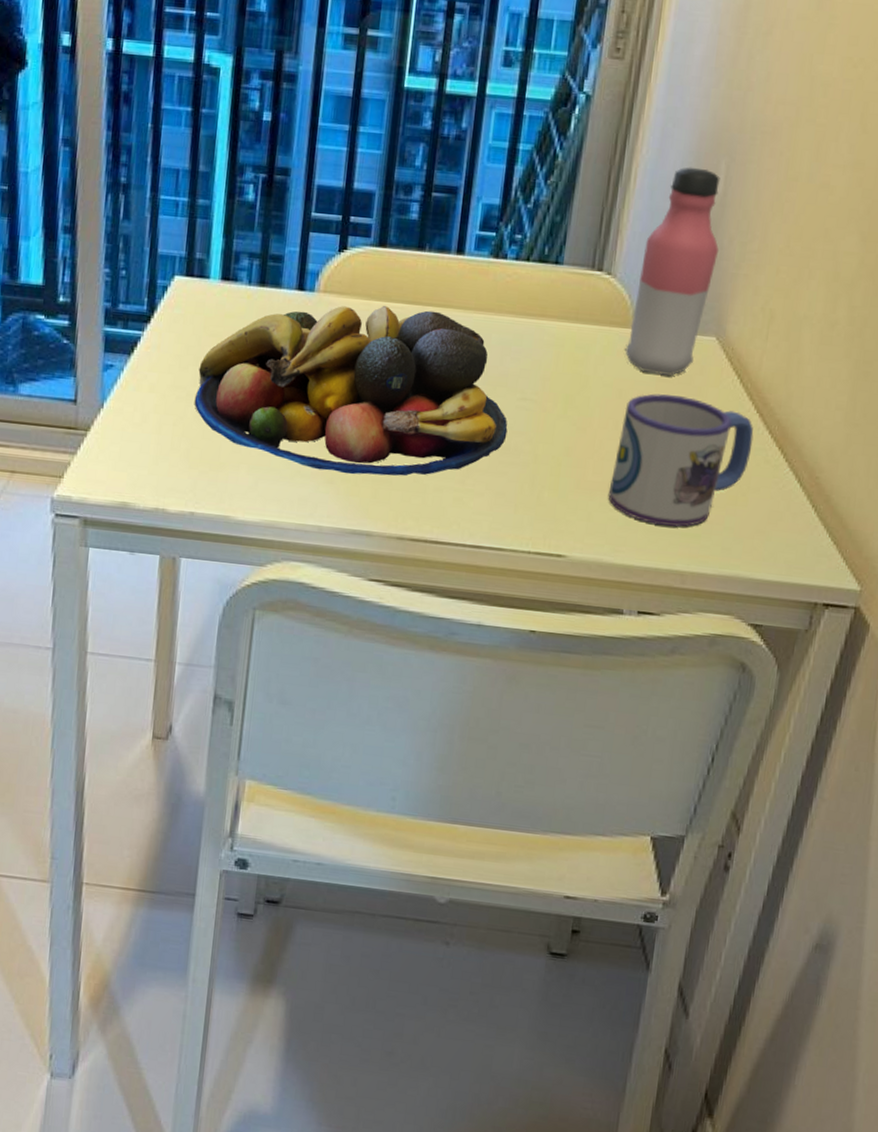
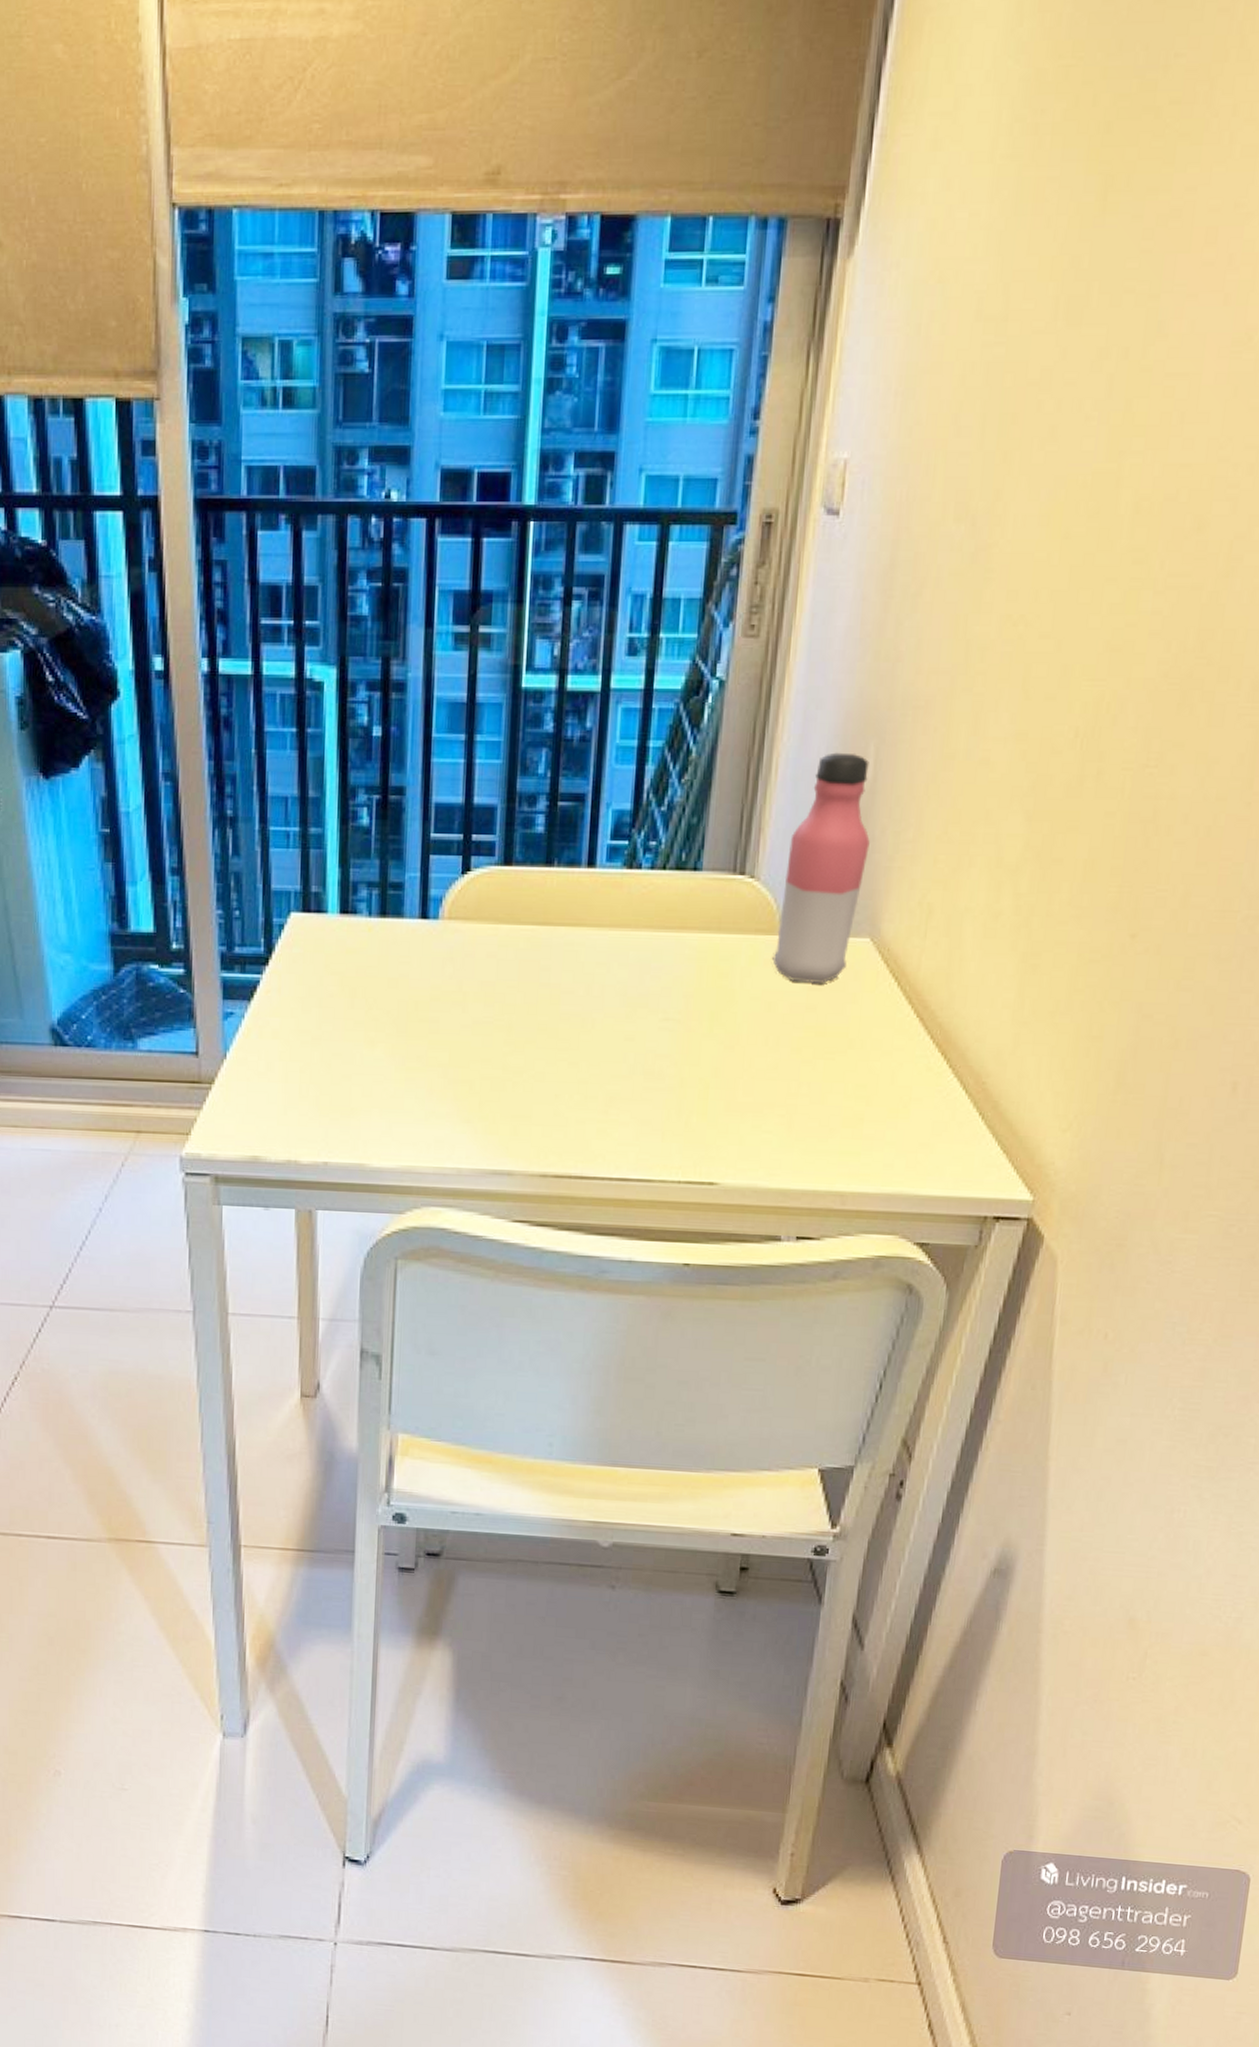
fruit bowl: present [194,305,508,476] -> none [320,928,651,1112]
mug: present [608,393,754,527] -> none [760,1004,914,1145]

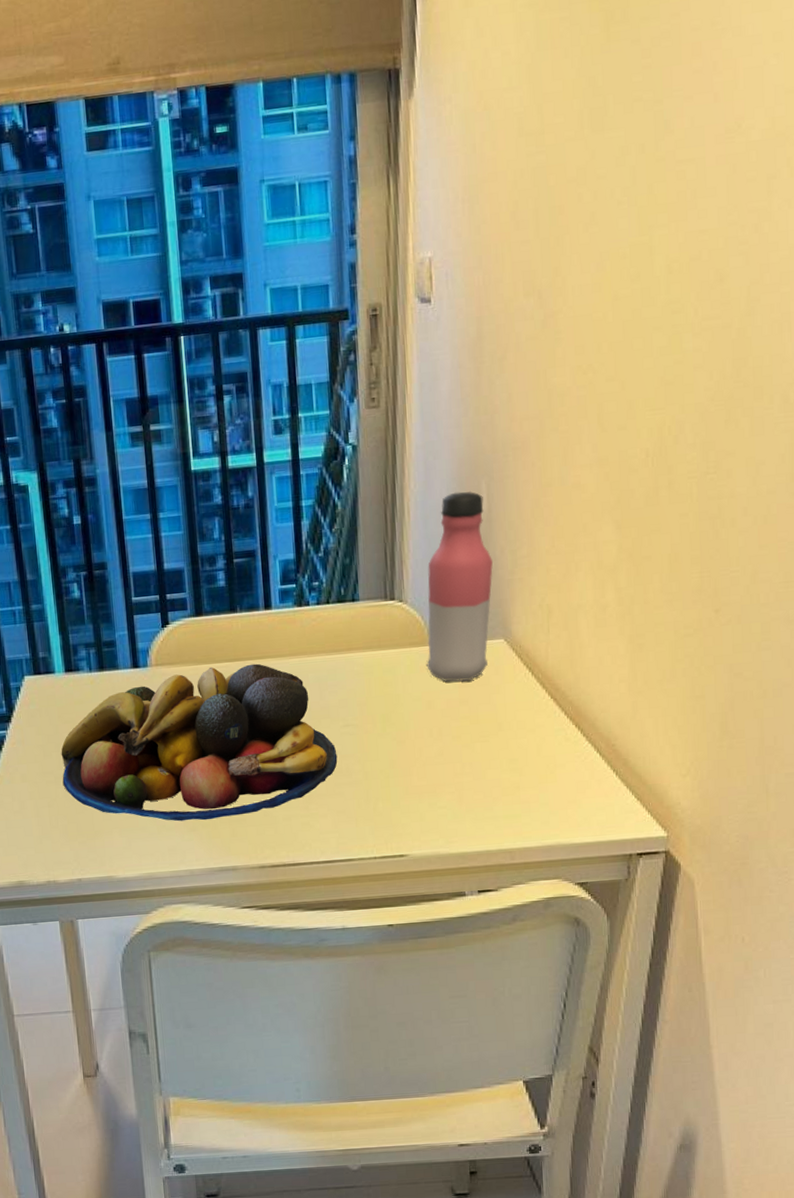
fruit bowl: none [320,928,651,1112] -> present [61,663,338,822]

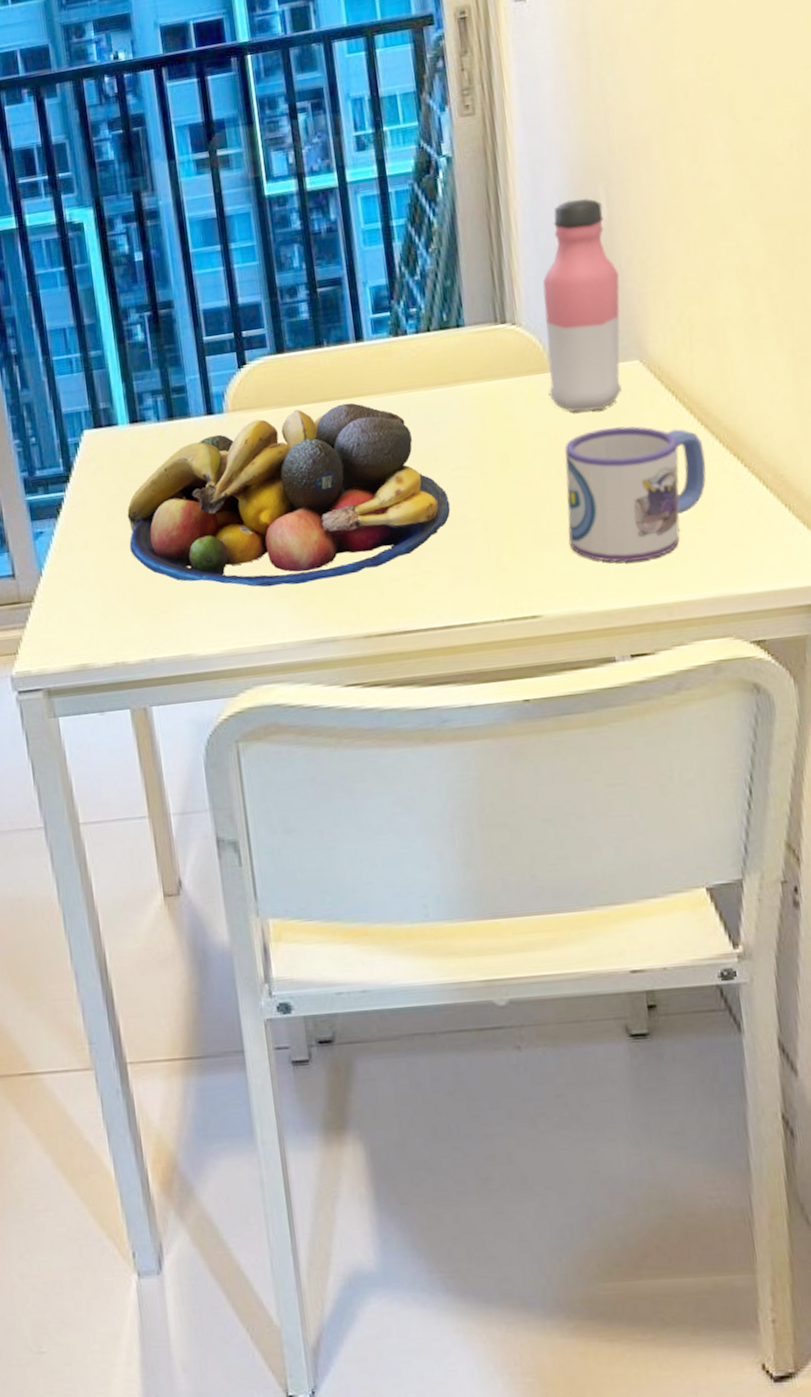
mug: none [434,696,552,813] -> present [564,425,707,562]

